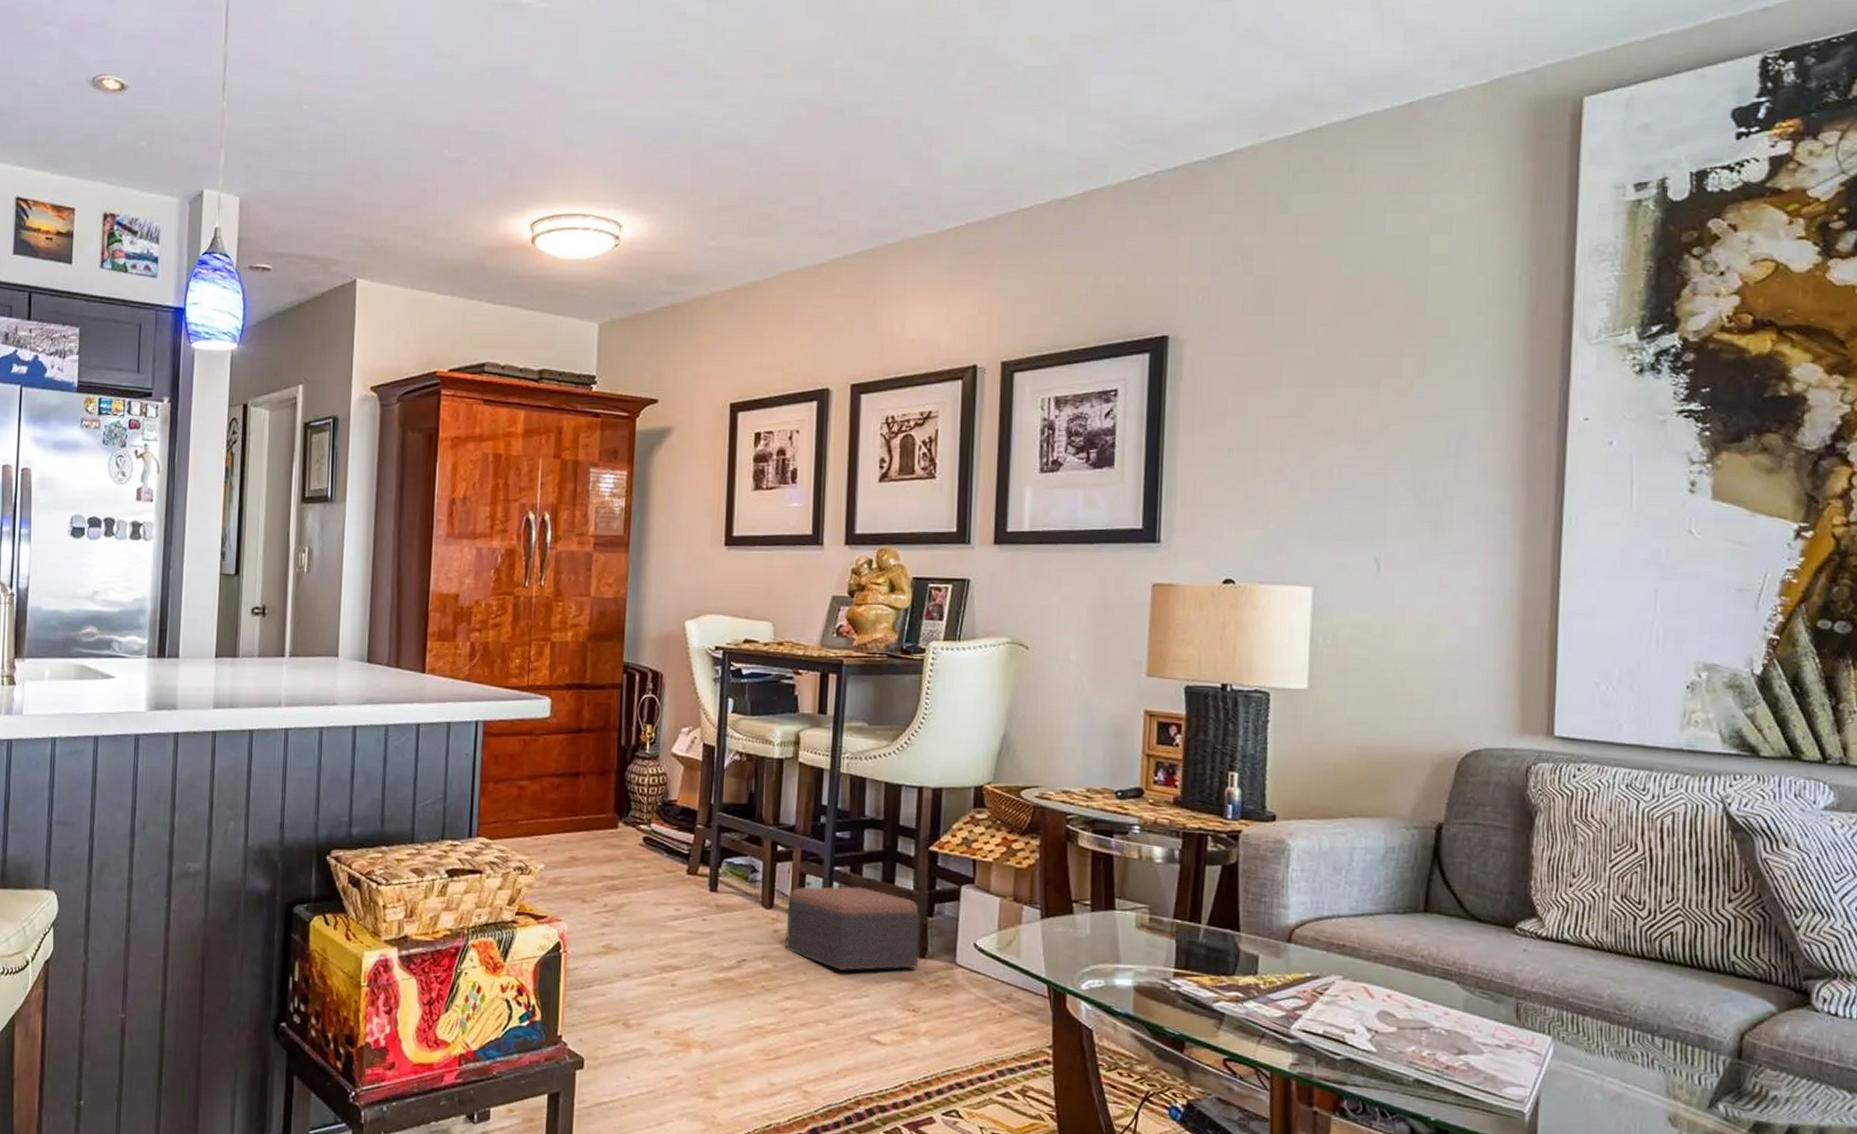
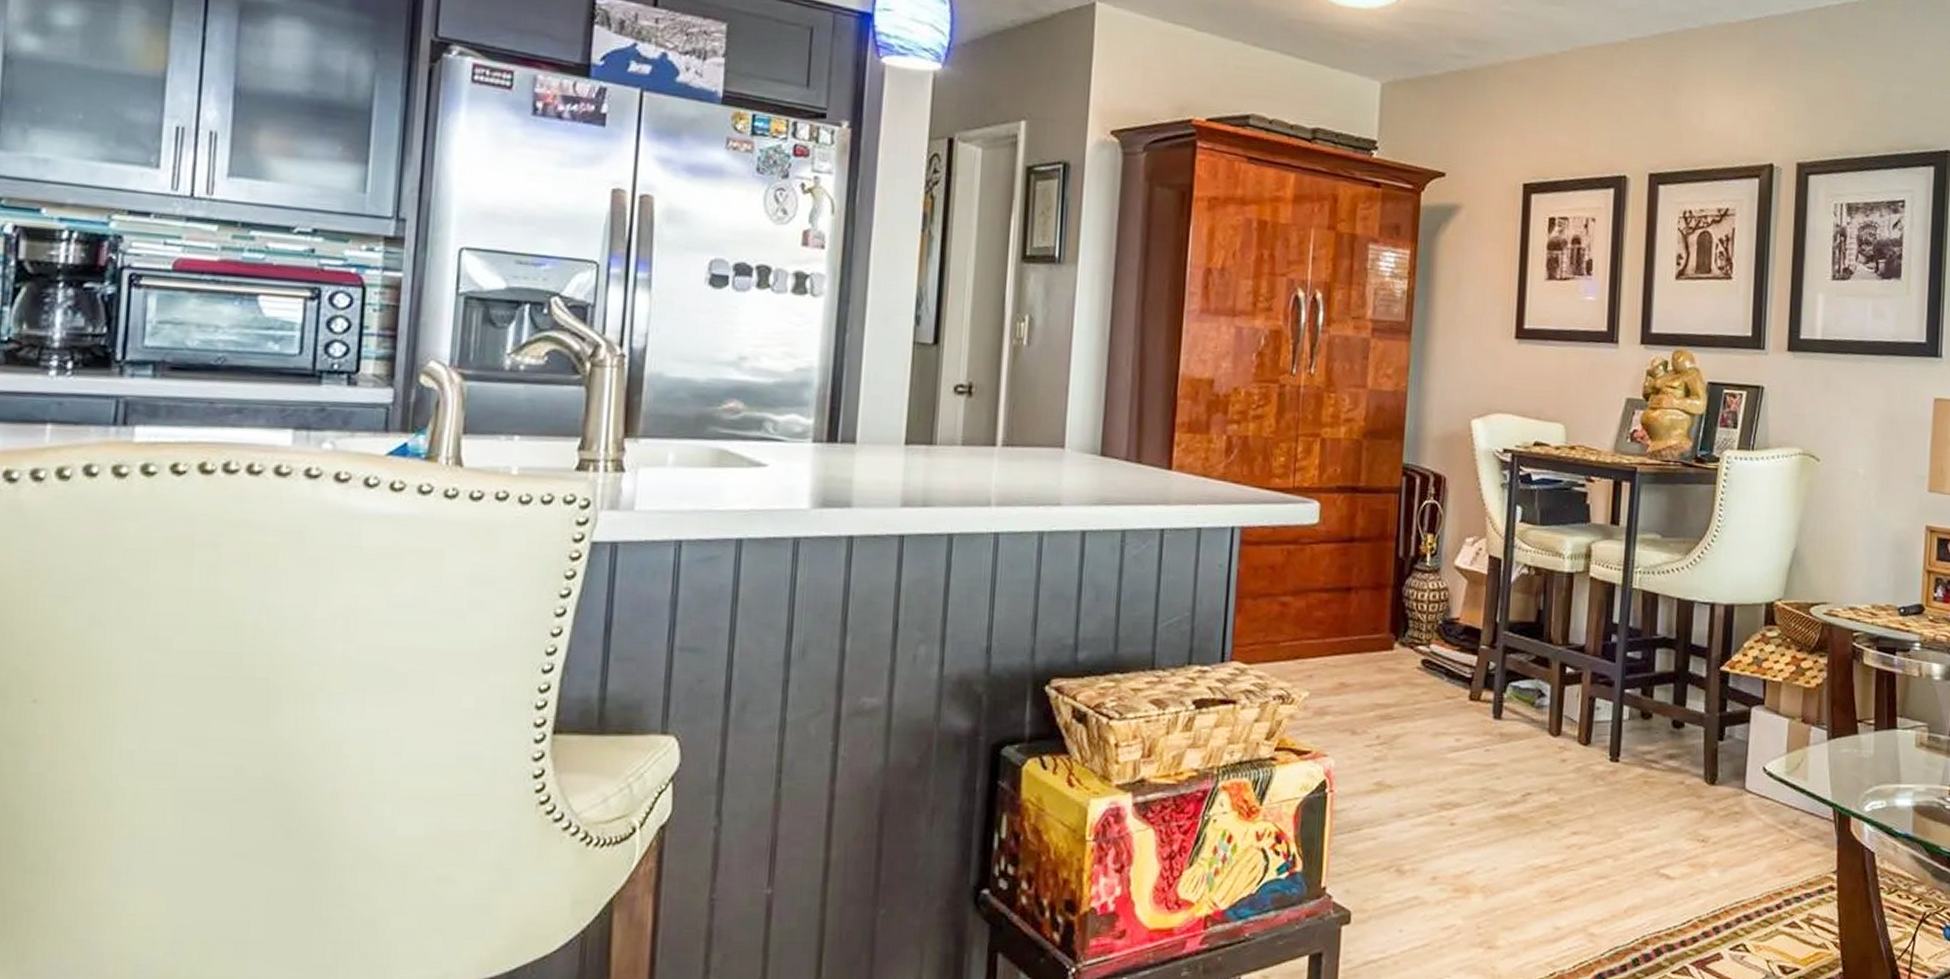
footstool: present [785,886,922,971] -> none [1573,710,1712,801]

